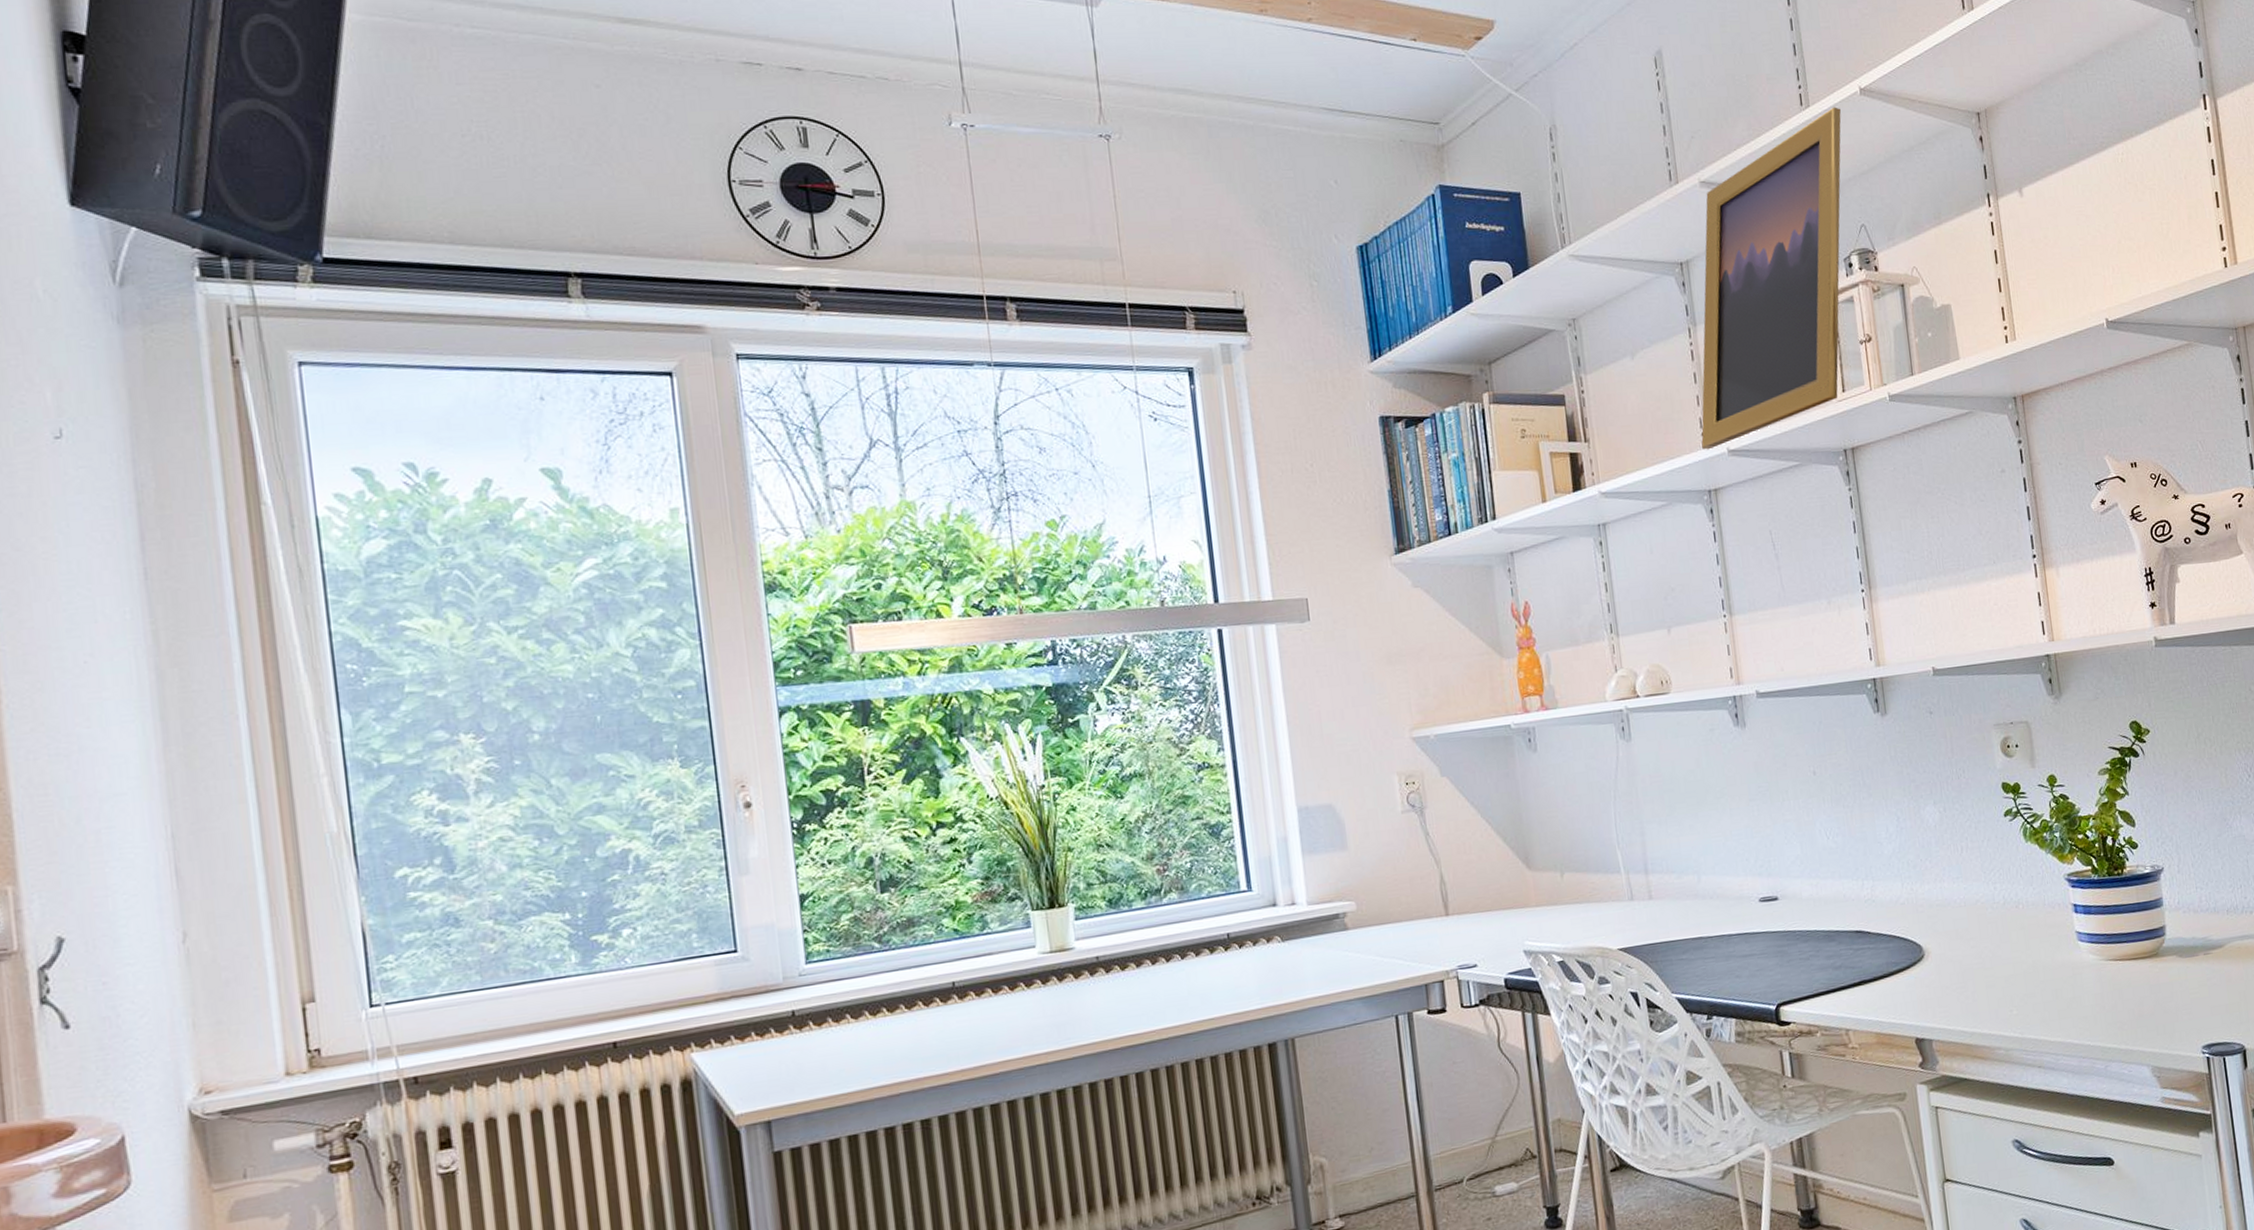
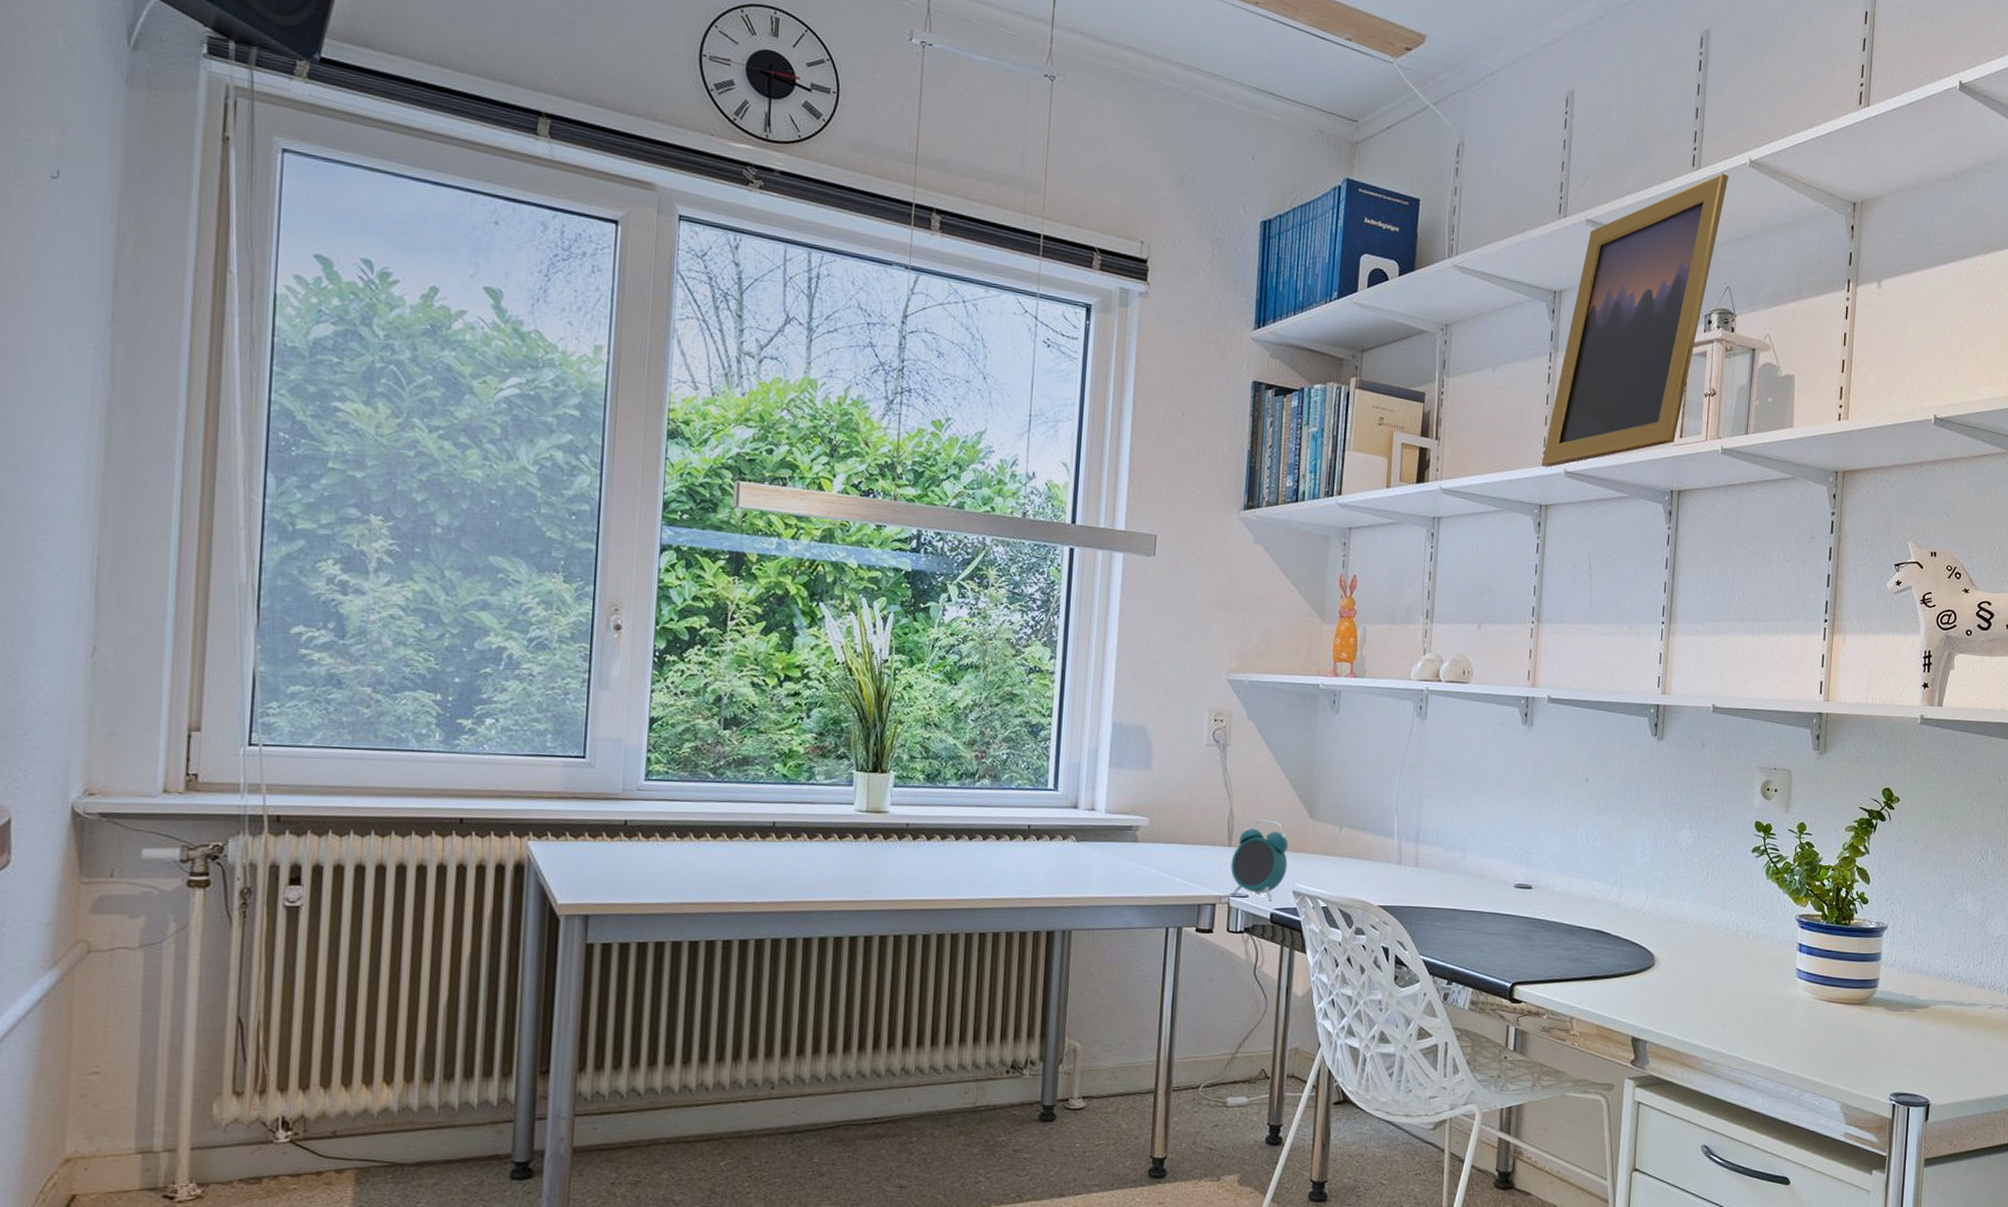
alarm clock: none [1451,879,1513,967] -> present [1231,819,1289,900]

